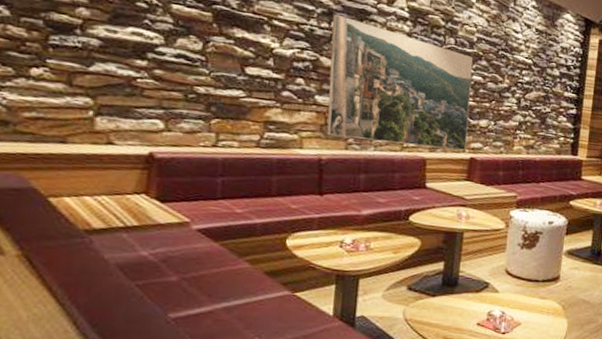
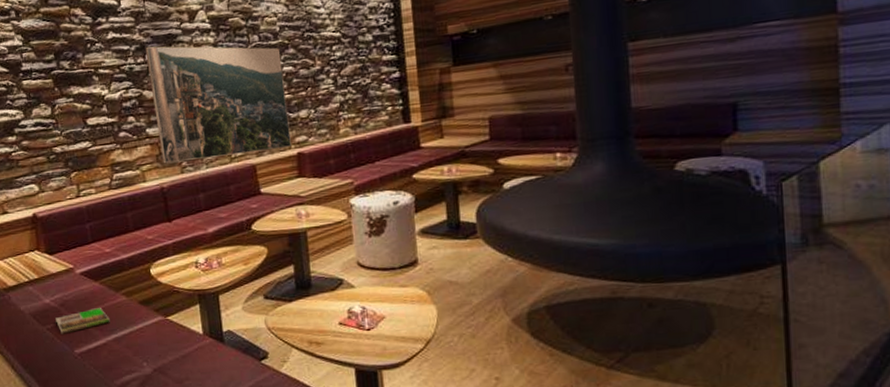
magazine: none [151,270,224,294] -> present [55,308,110,334]

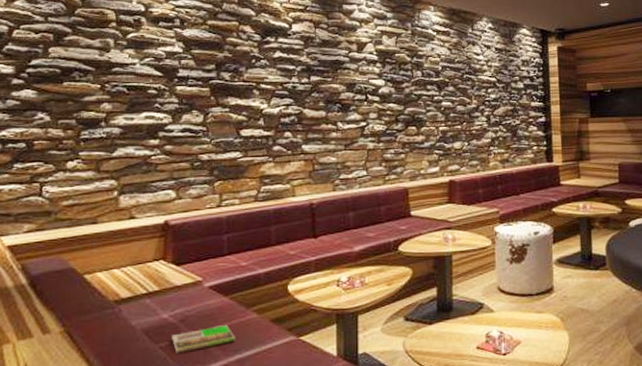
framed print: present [145,46,292,164] -> none [311,69,444,181]

